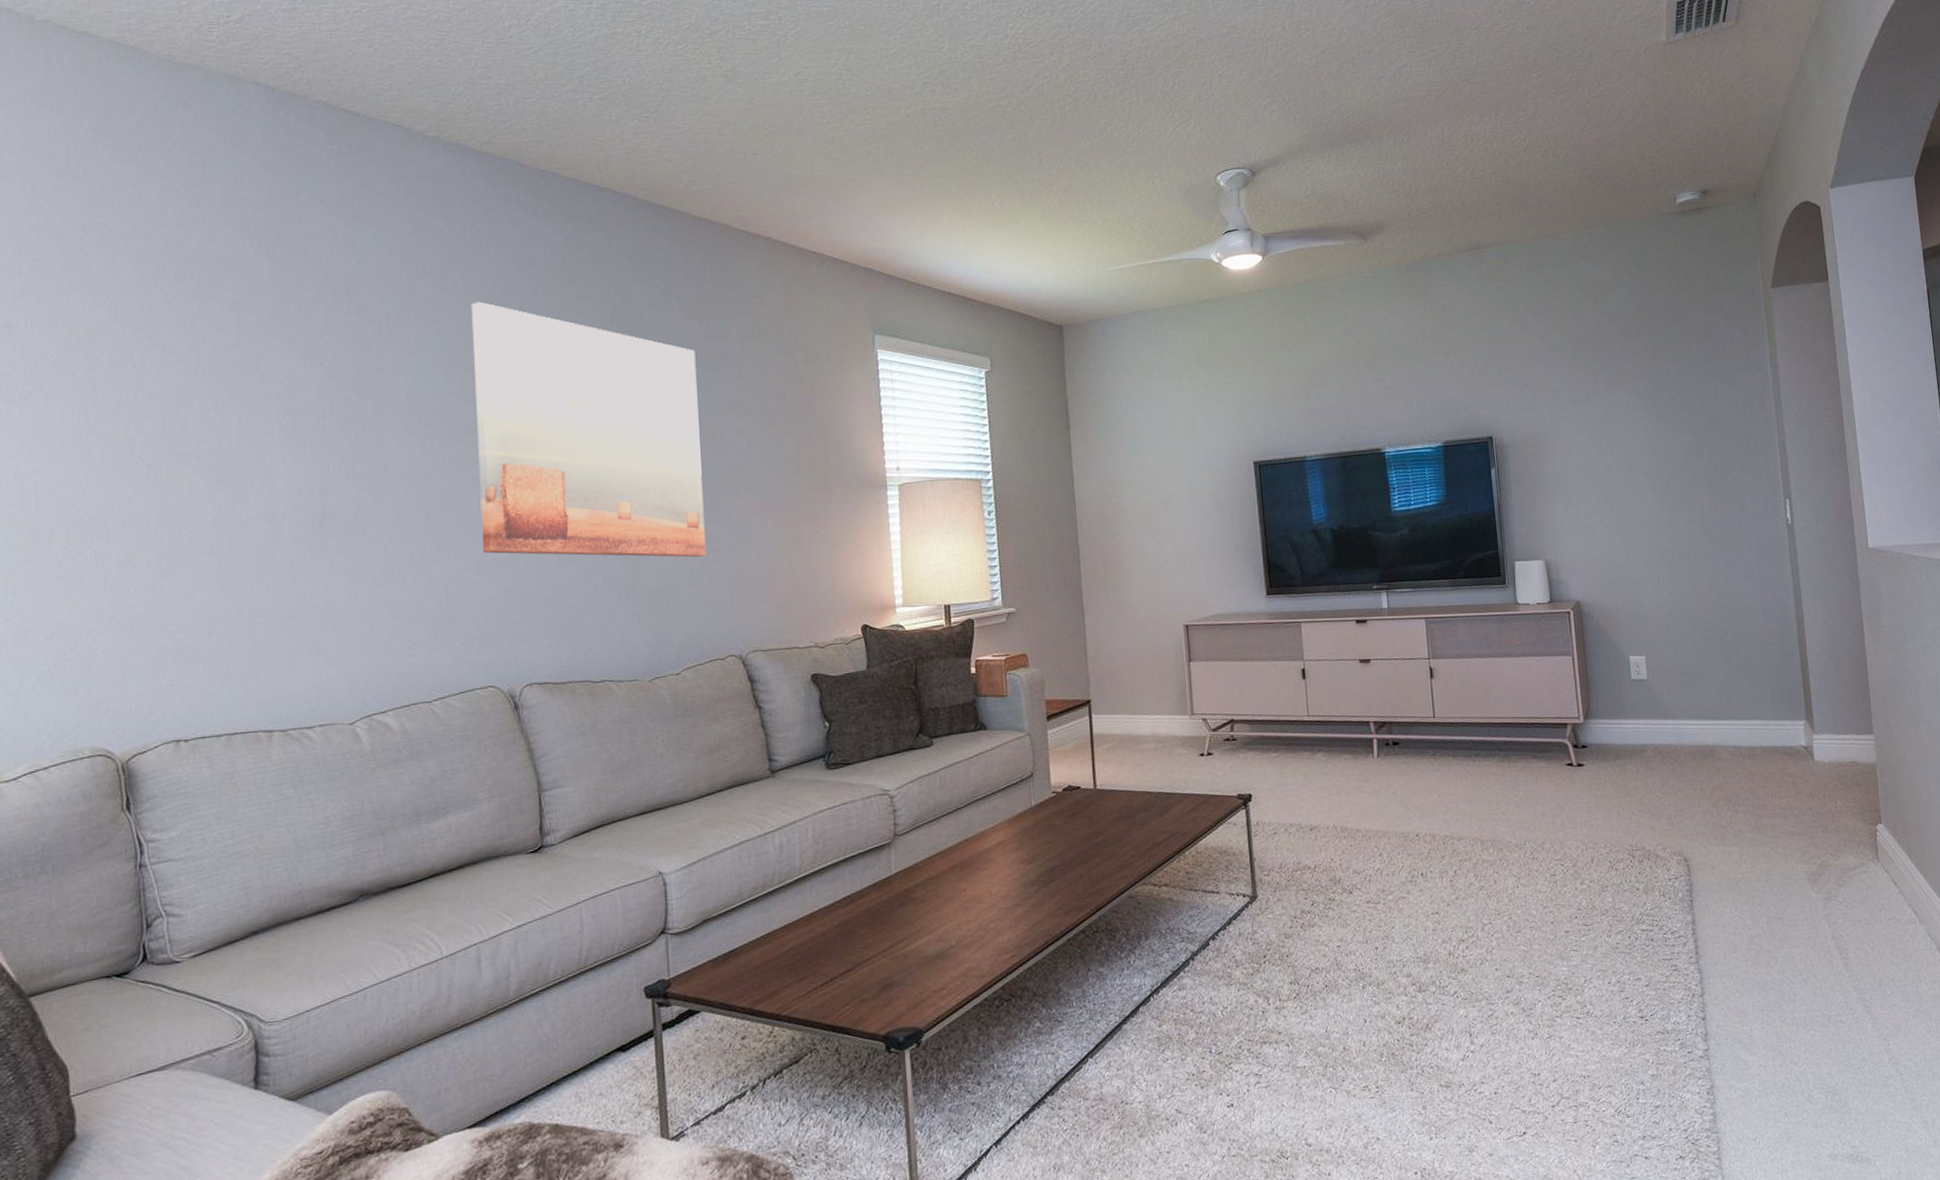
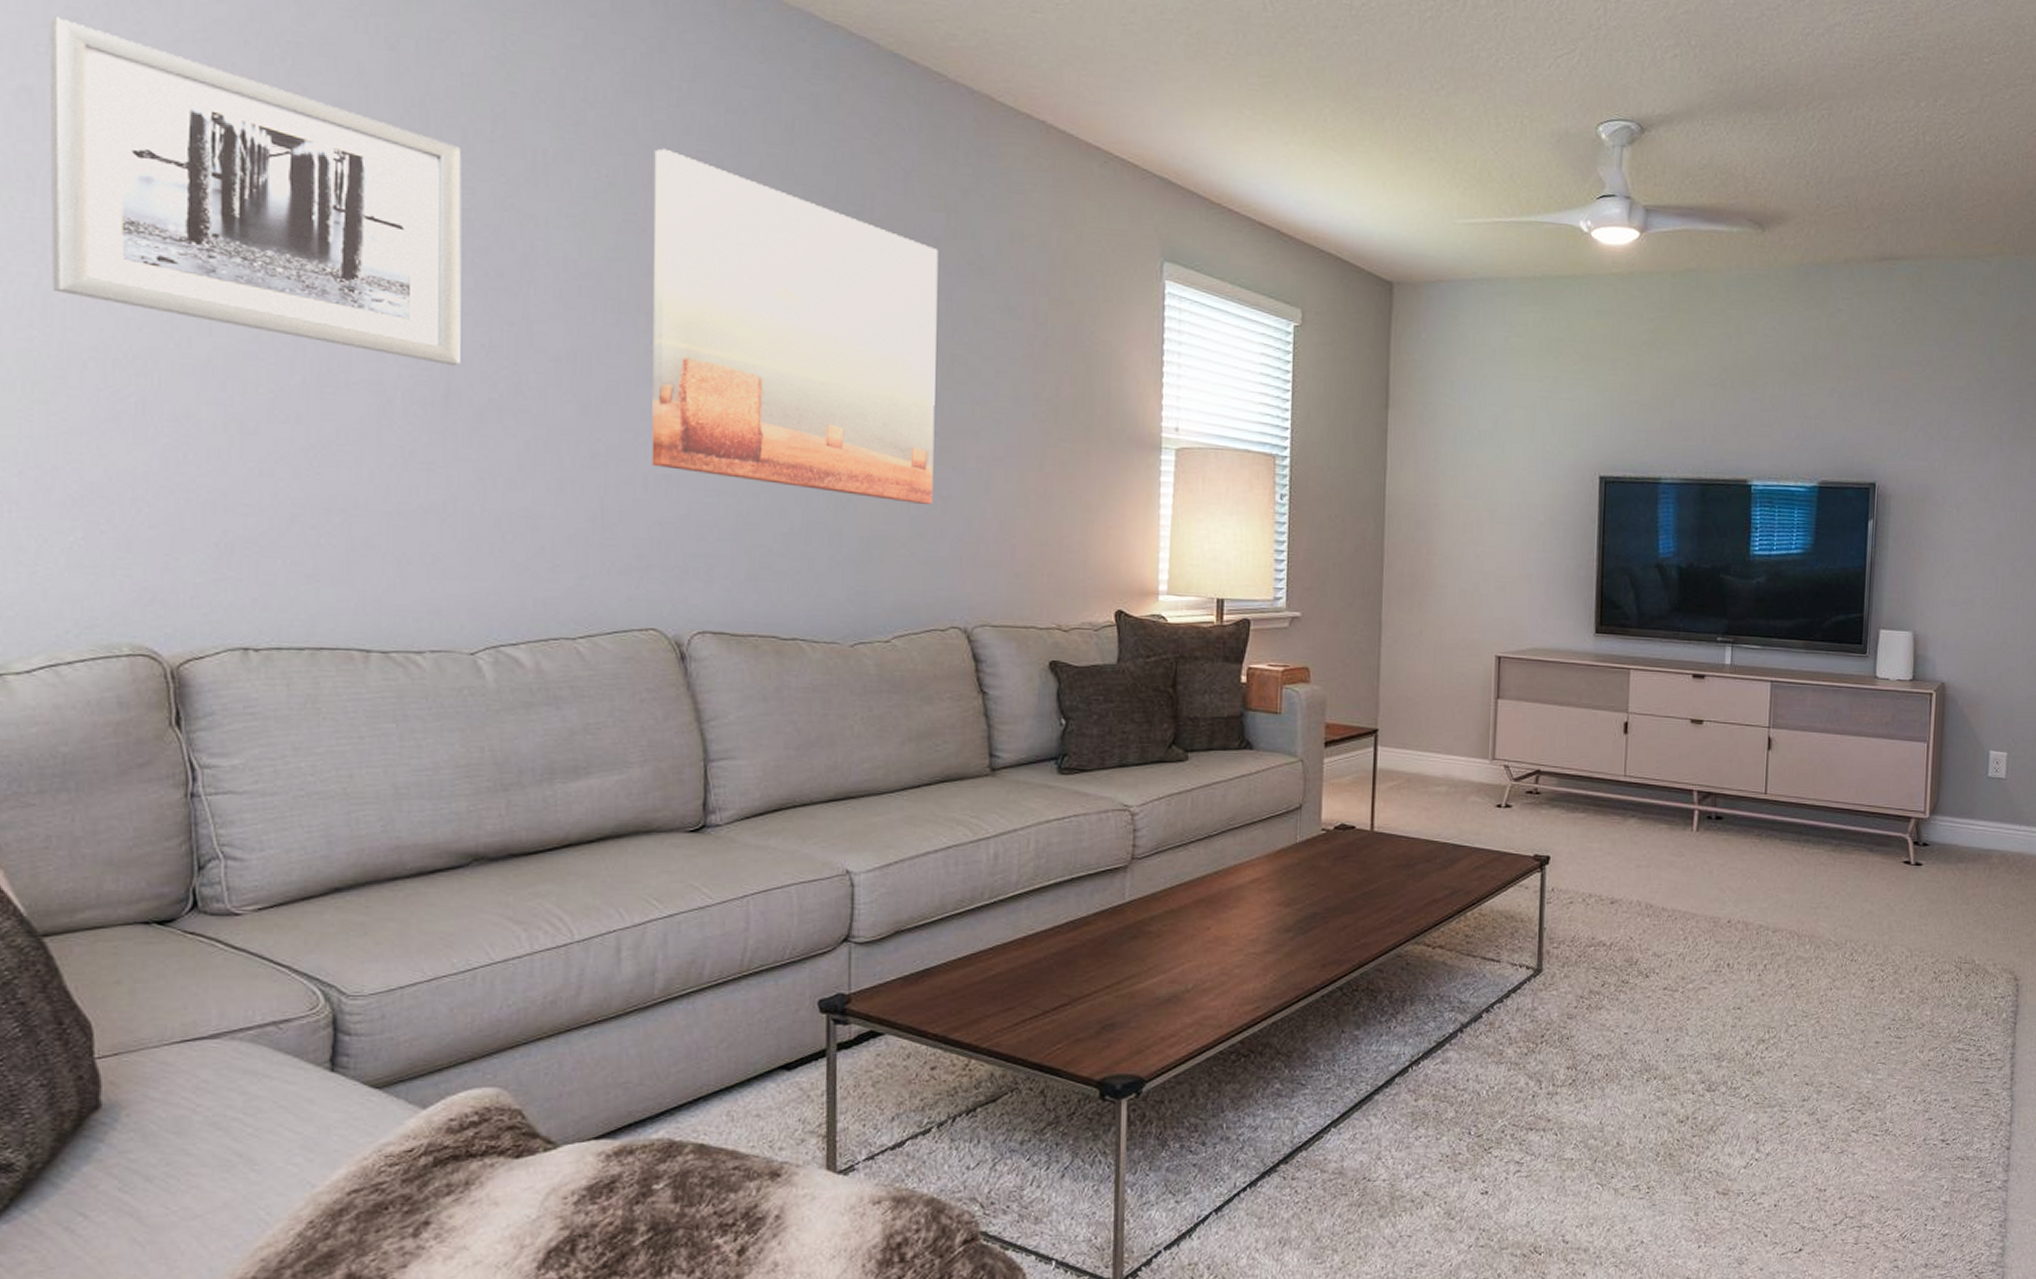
wall art: none [22,268,332,494] -> present [48,17,462,367]

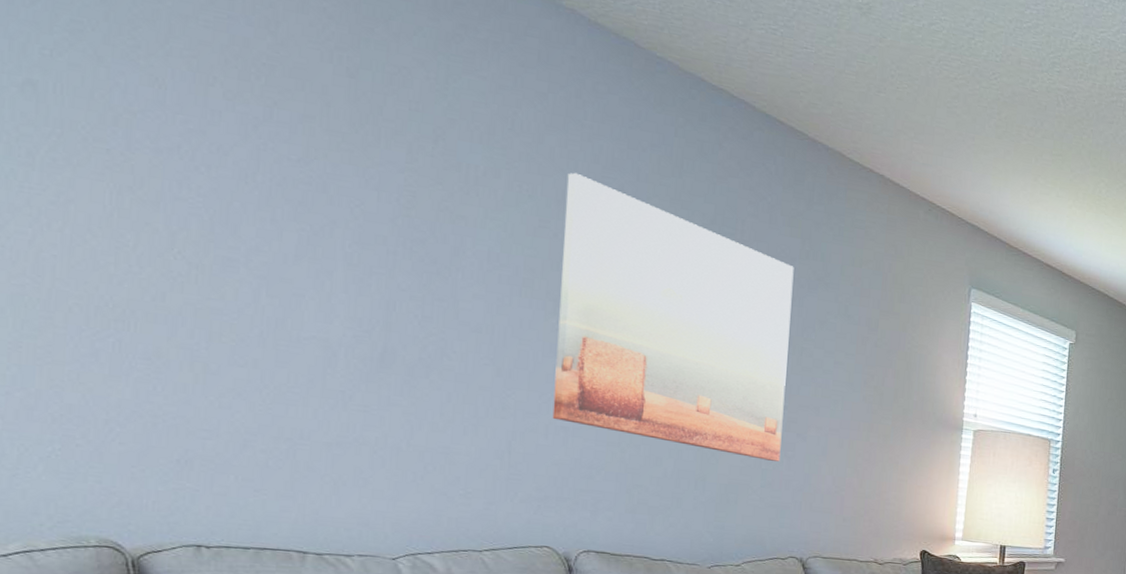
wall art: present [48,17,462,367] -> none [44,27,405,331]

